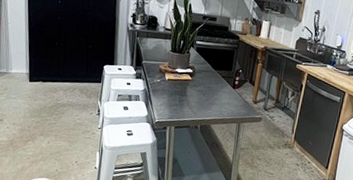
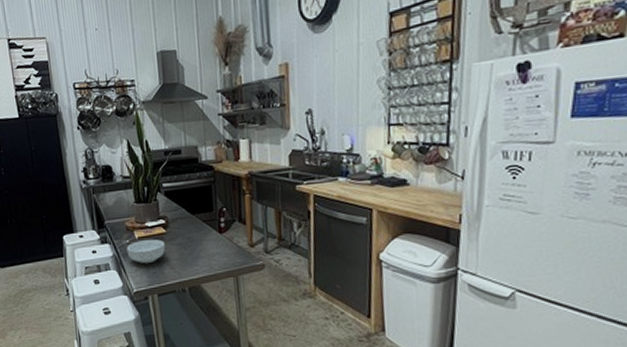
cereal bowl: none [156,82,189,102] -> present [126,239,166,264]

